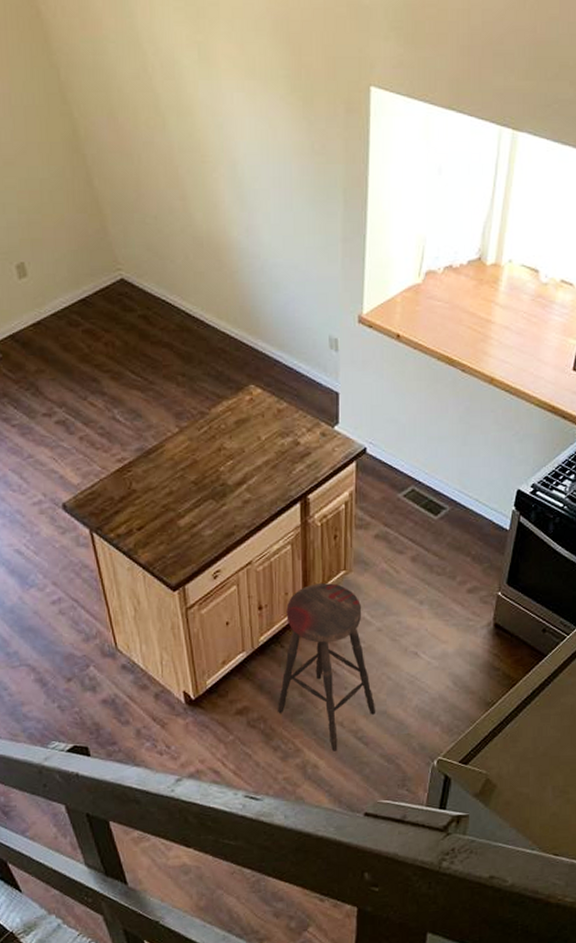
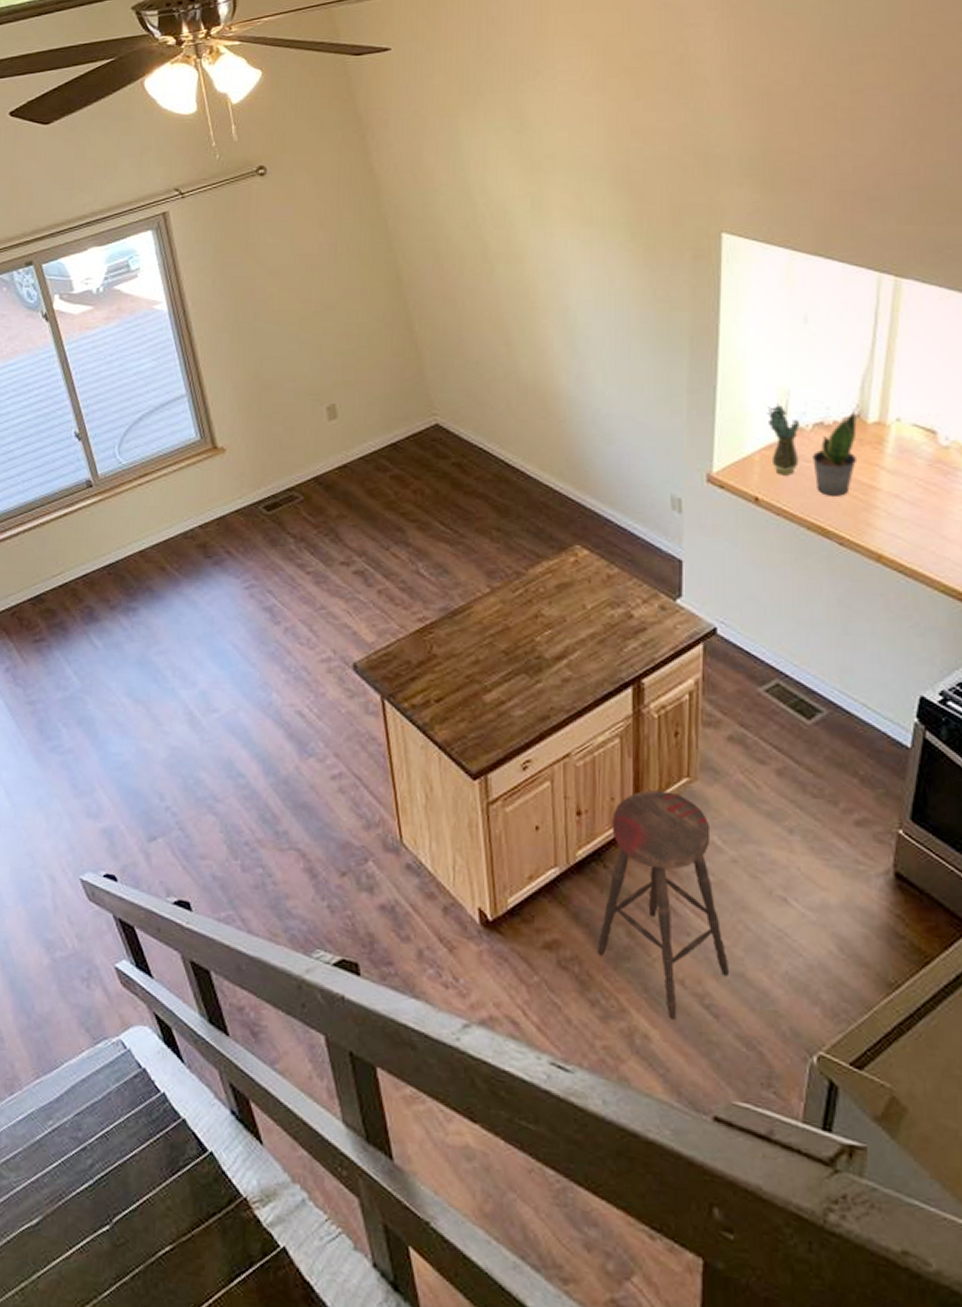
vase: none [407,250,433,314] -> present [767,404,800,475]
potted plant: none [443,255,478,330] -> present [812,411,858,496]

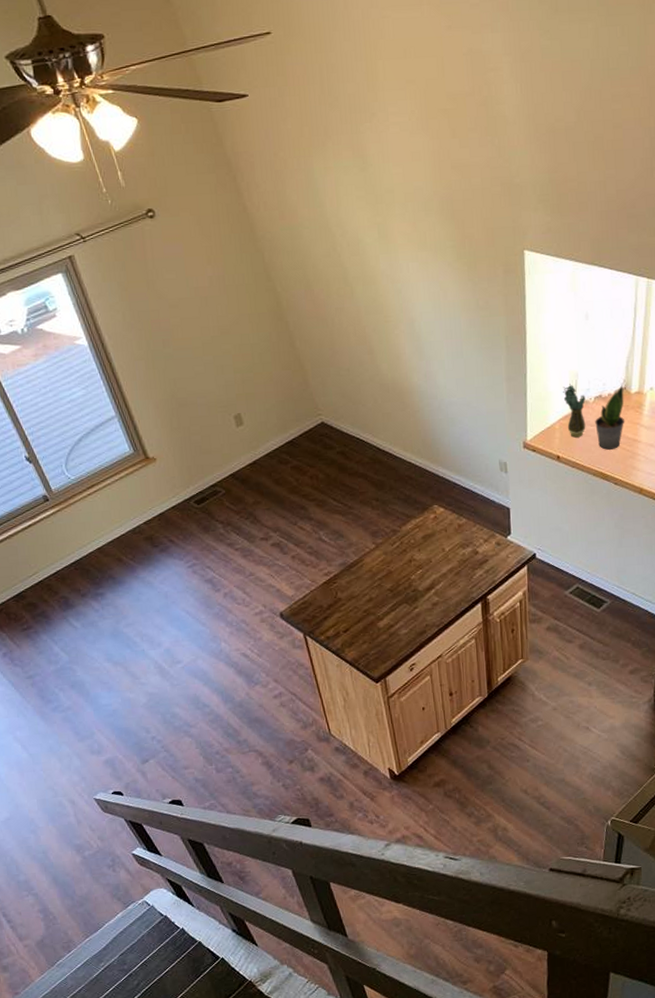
bar stool: present [598,789,728,1020] -> none [470,670,555,816]

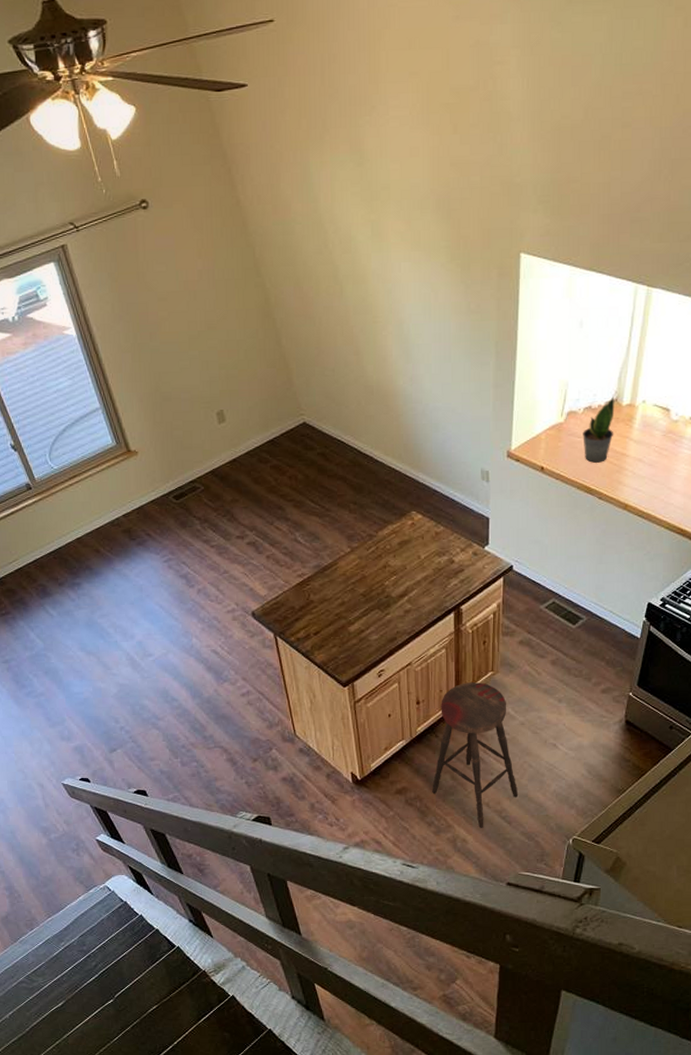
bar stool: none [470,670,555,816] -> present [432,681,517,828]
vase: present [563,384,586,438] -> none [551,393,574,449]

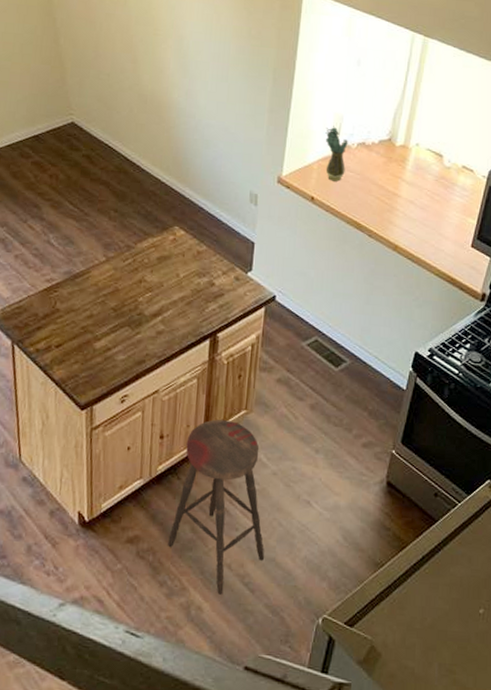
vase: none [551,393,574,449] -> present [325,126,348,182]
potted plant: present [583,396,615,463] -> none [355,136,389,200]

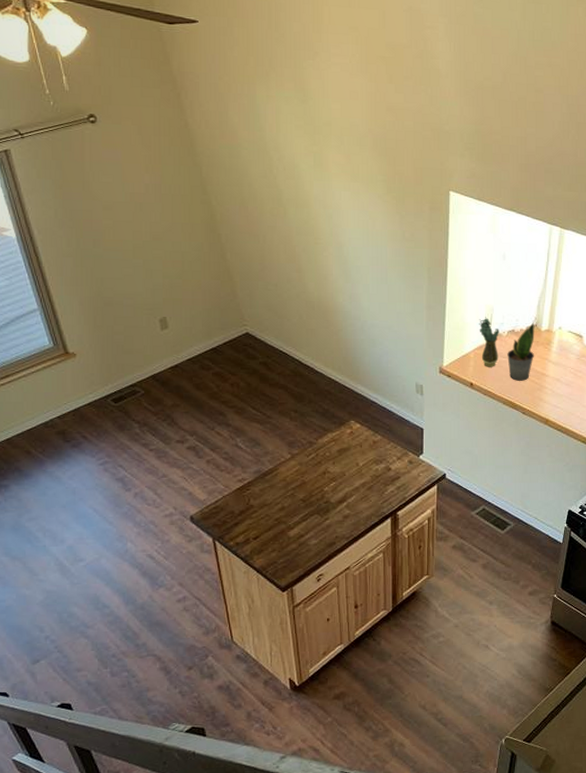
bar stool: present [168,419,264,595] -> none [370,585,452,731]
potted plant: none [355,136,389,200] -> present [507,322,535,381]

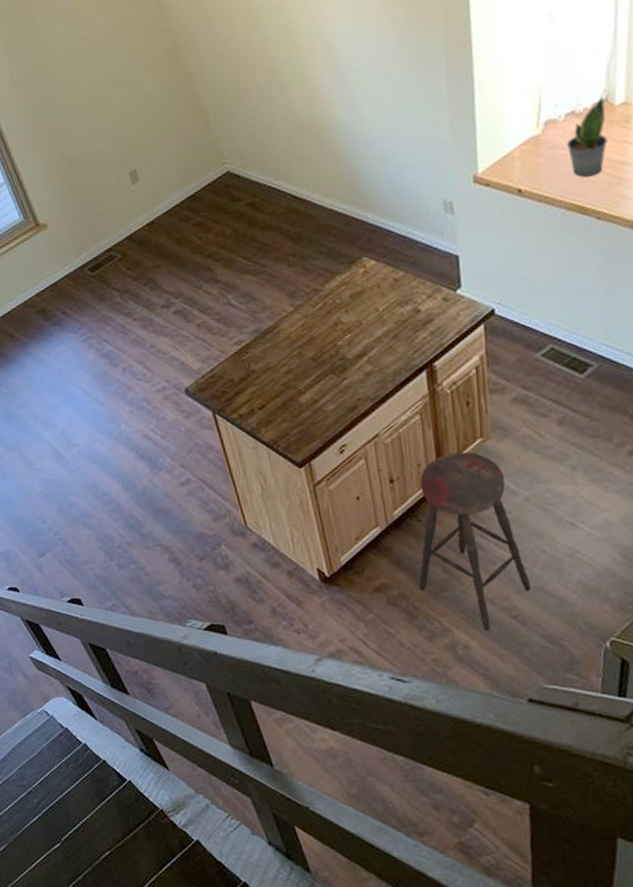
bar stool: none [370,585,452,731] -> present [419,451,531,631]
vase: present [479,317,499,367] -> none [522,101,555,166]

